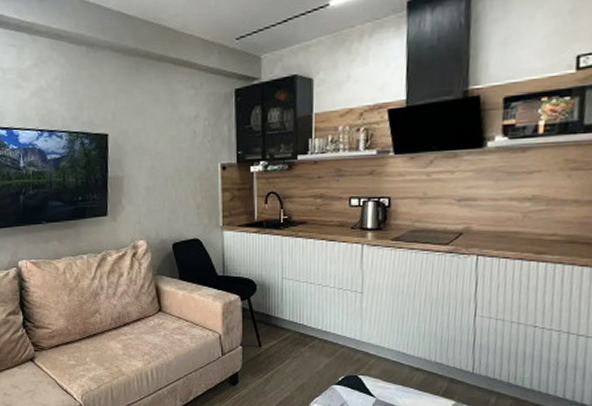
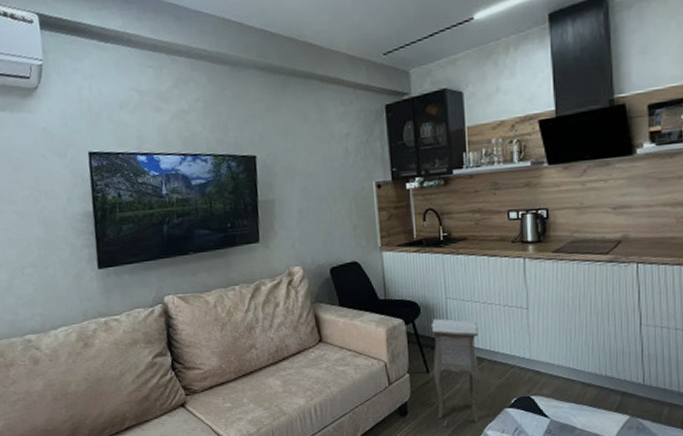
side table: none [265,297,311,398] -> present [430,318,480,427]

